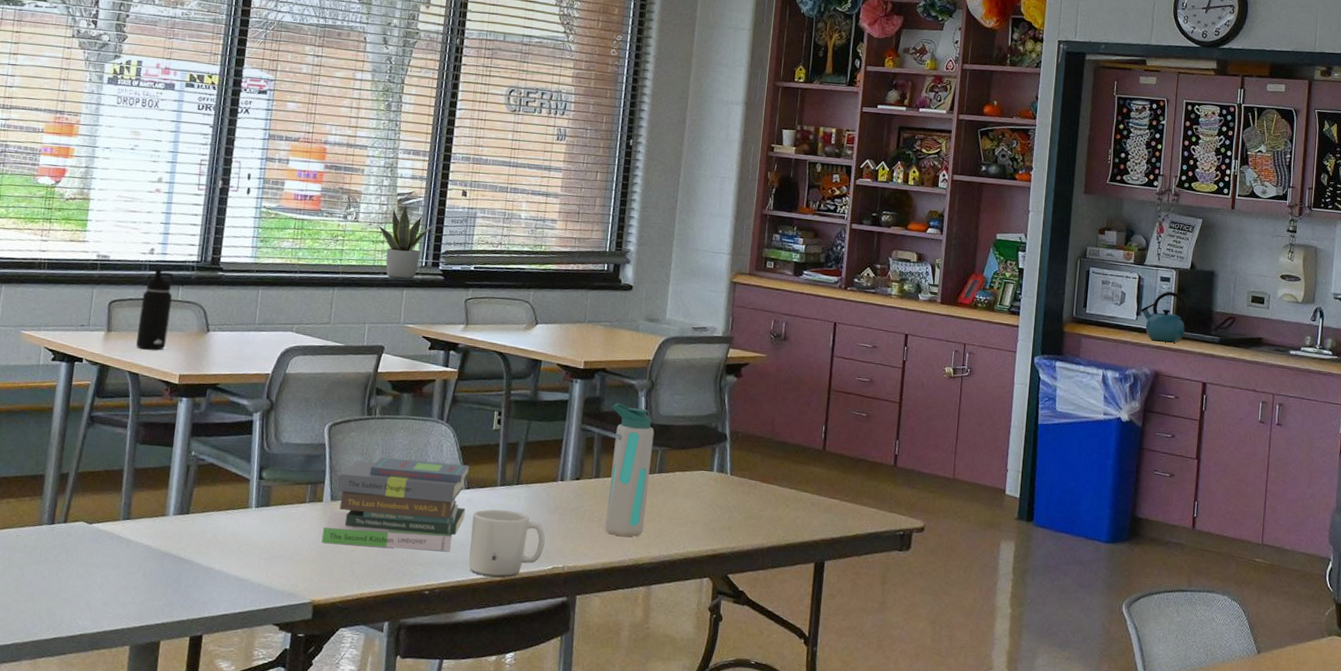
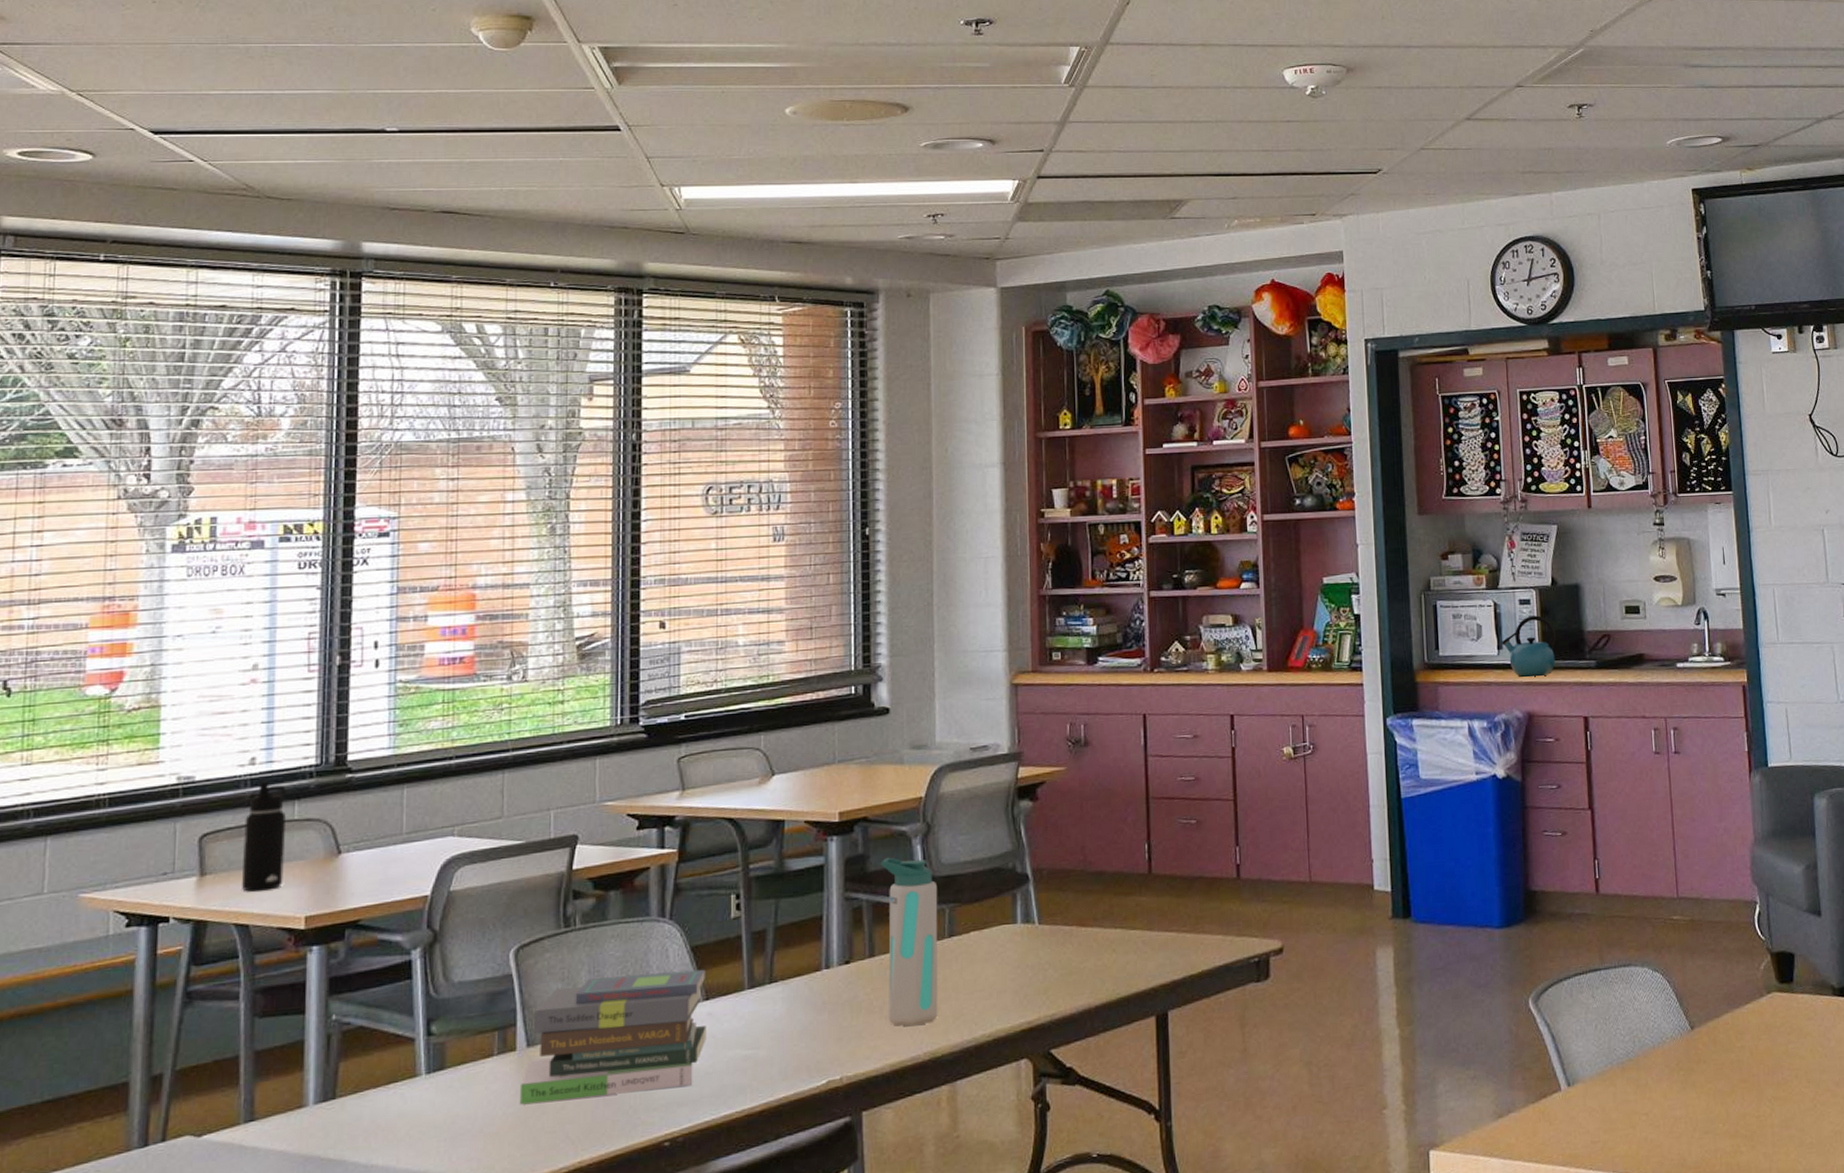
potted plant: present [378,203,435,280] -> none [555,648,629,747]
mug: present [469,509,545,577] -> none [717,1018,814,1109]

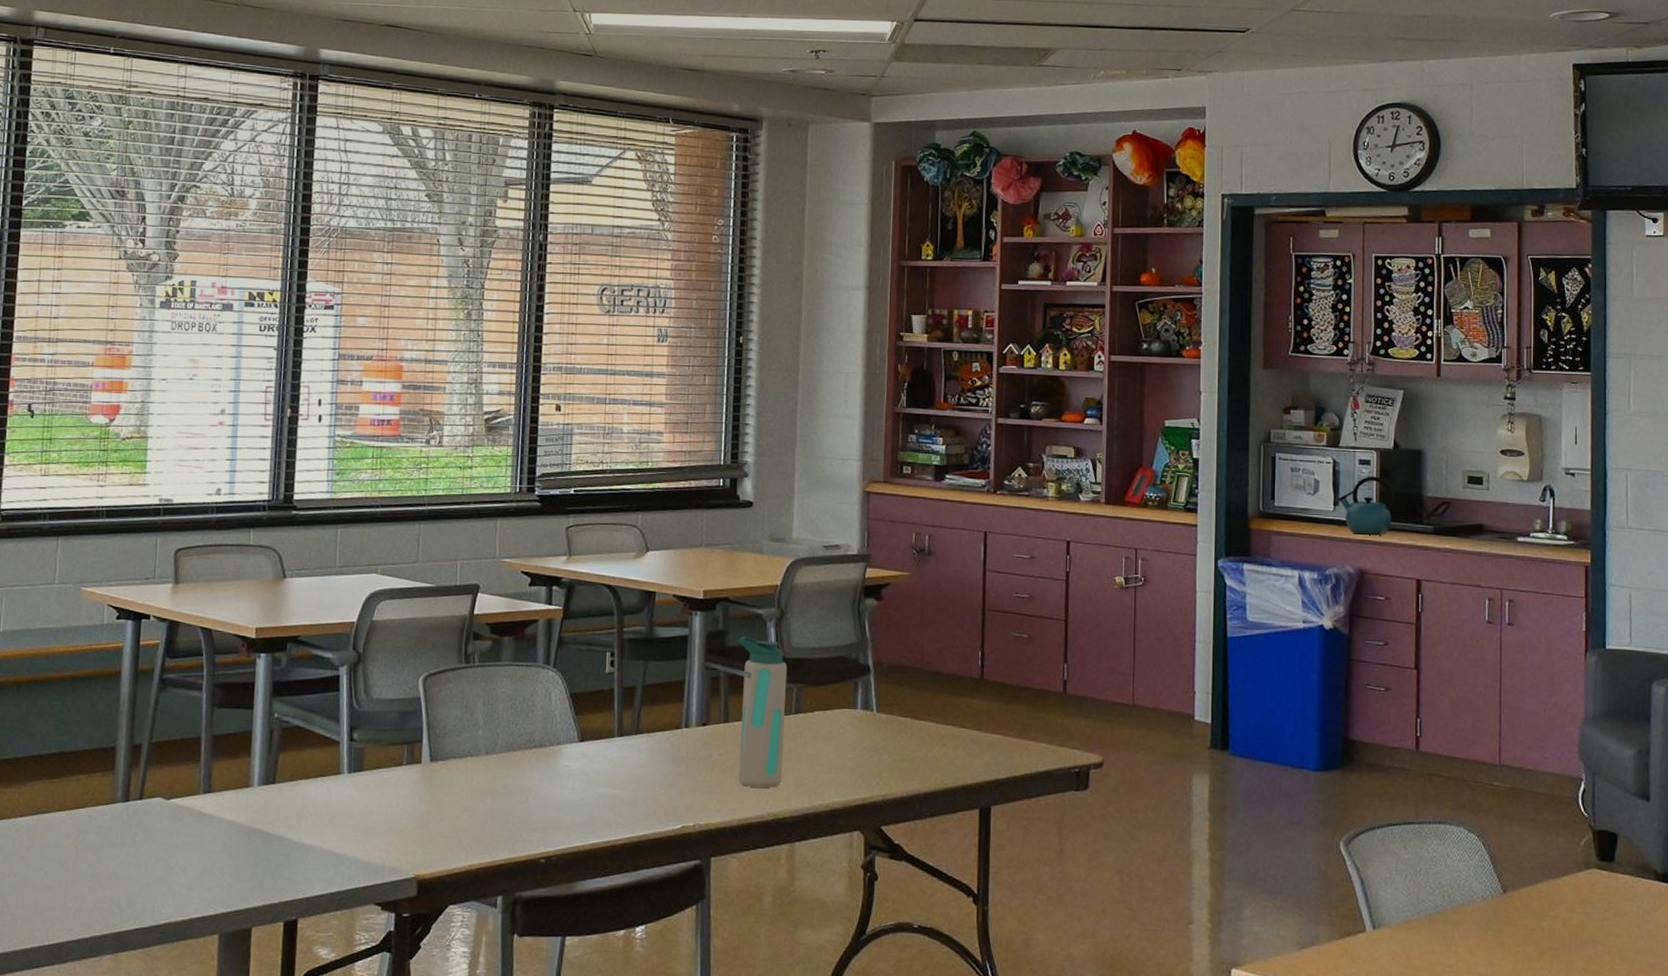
water bottle: present [242,780,286,892] -> none [207,509,244,602]
books: present [519,969,706,1105] -> none [422,710,582,814]

